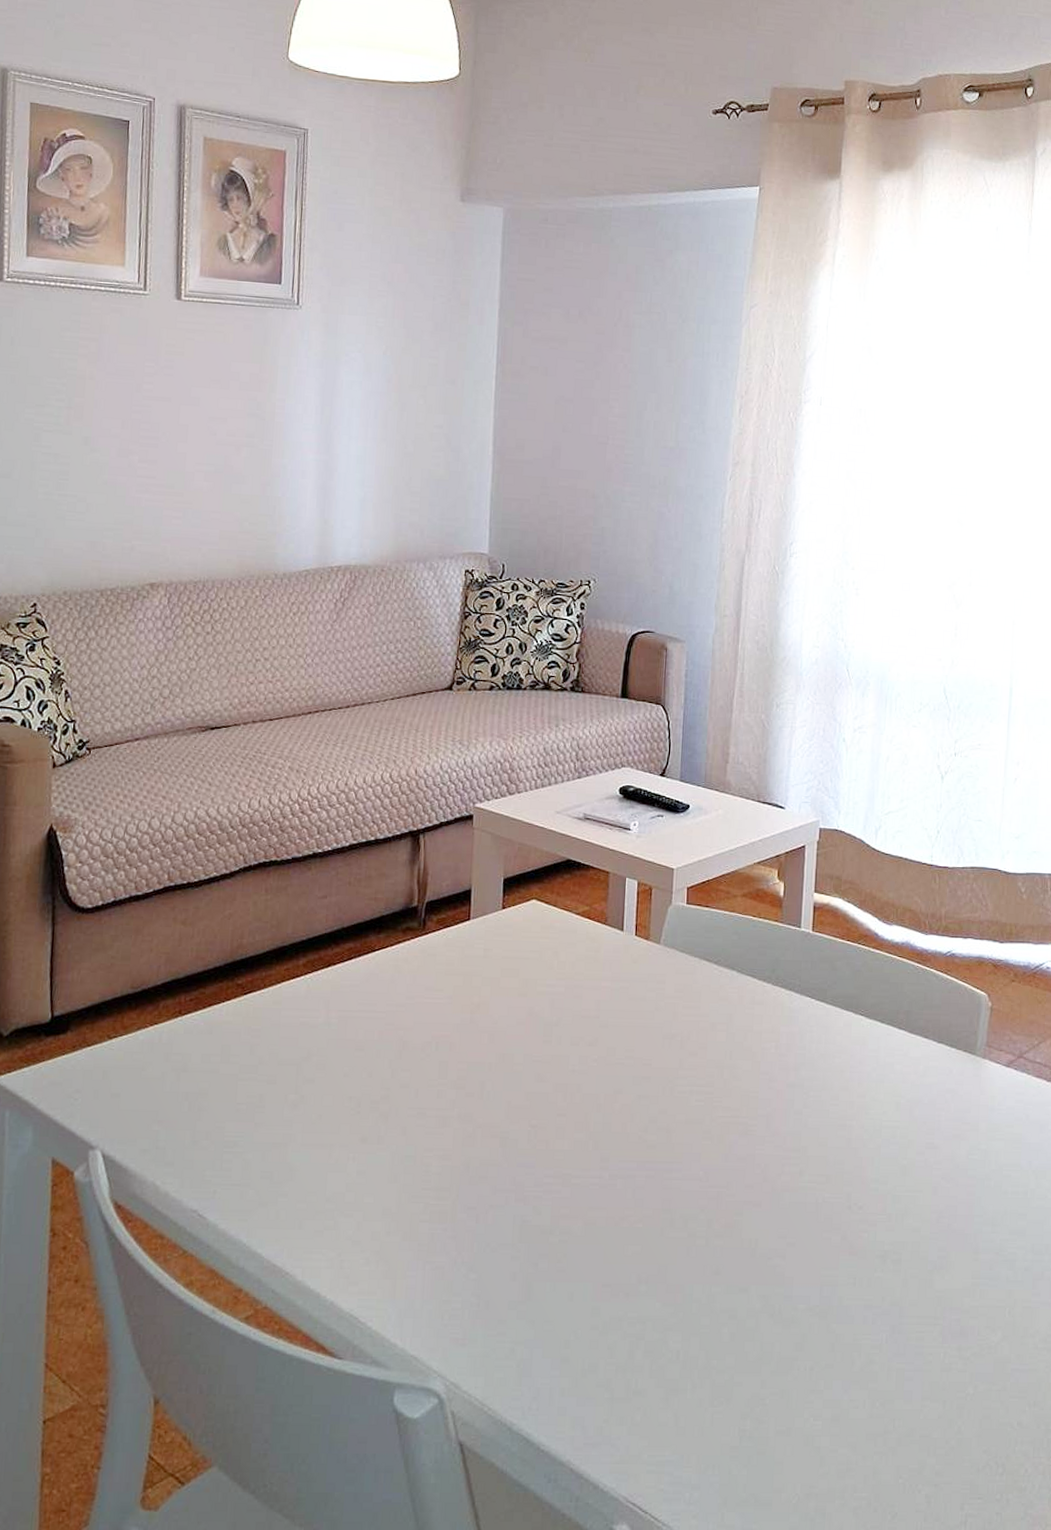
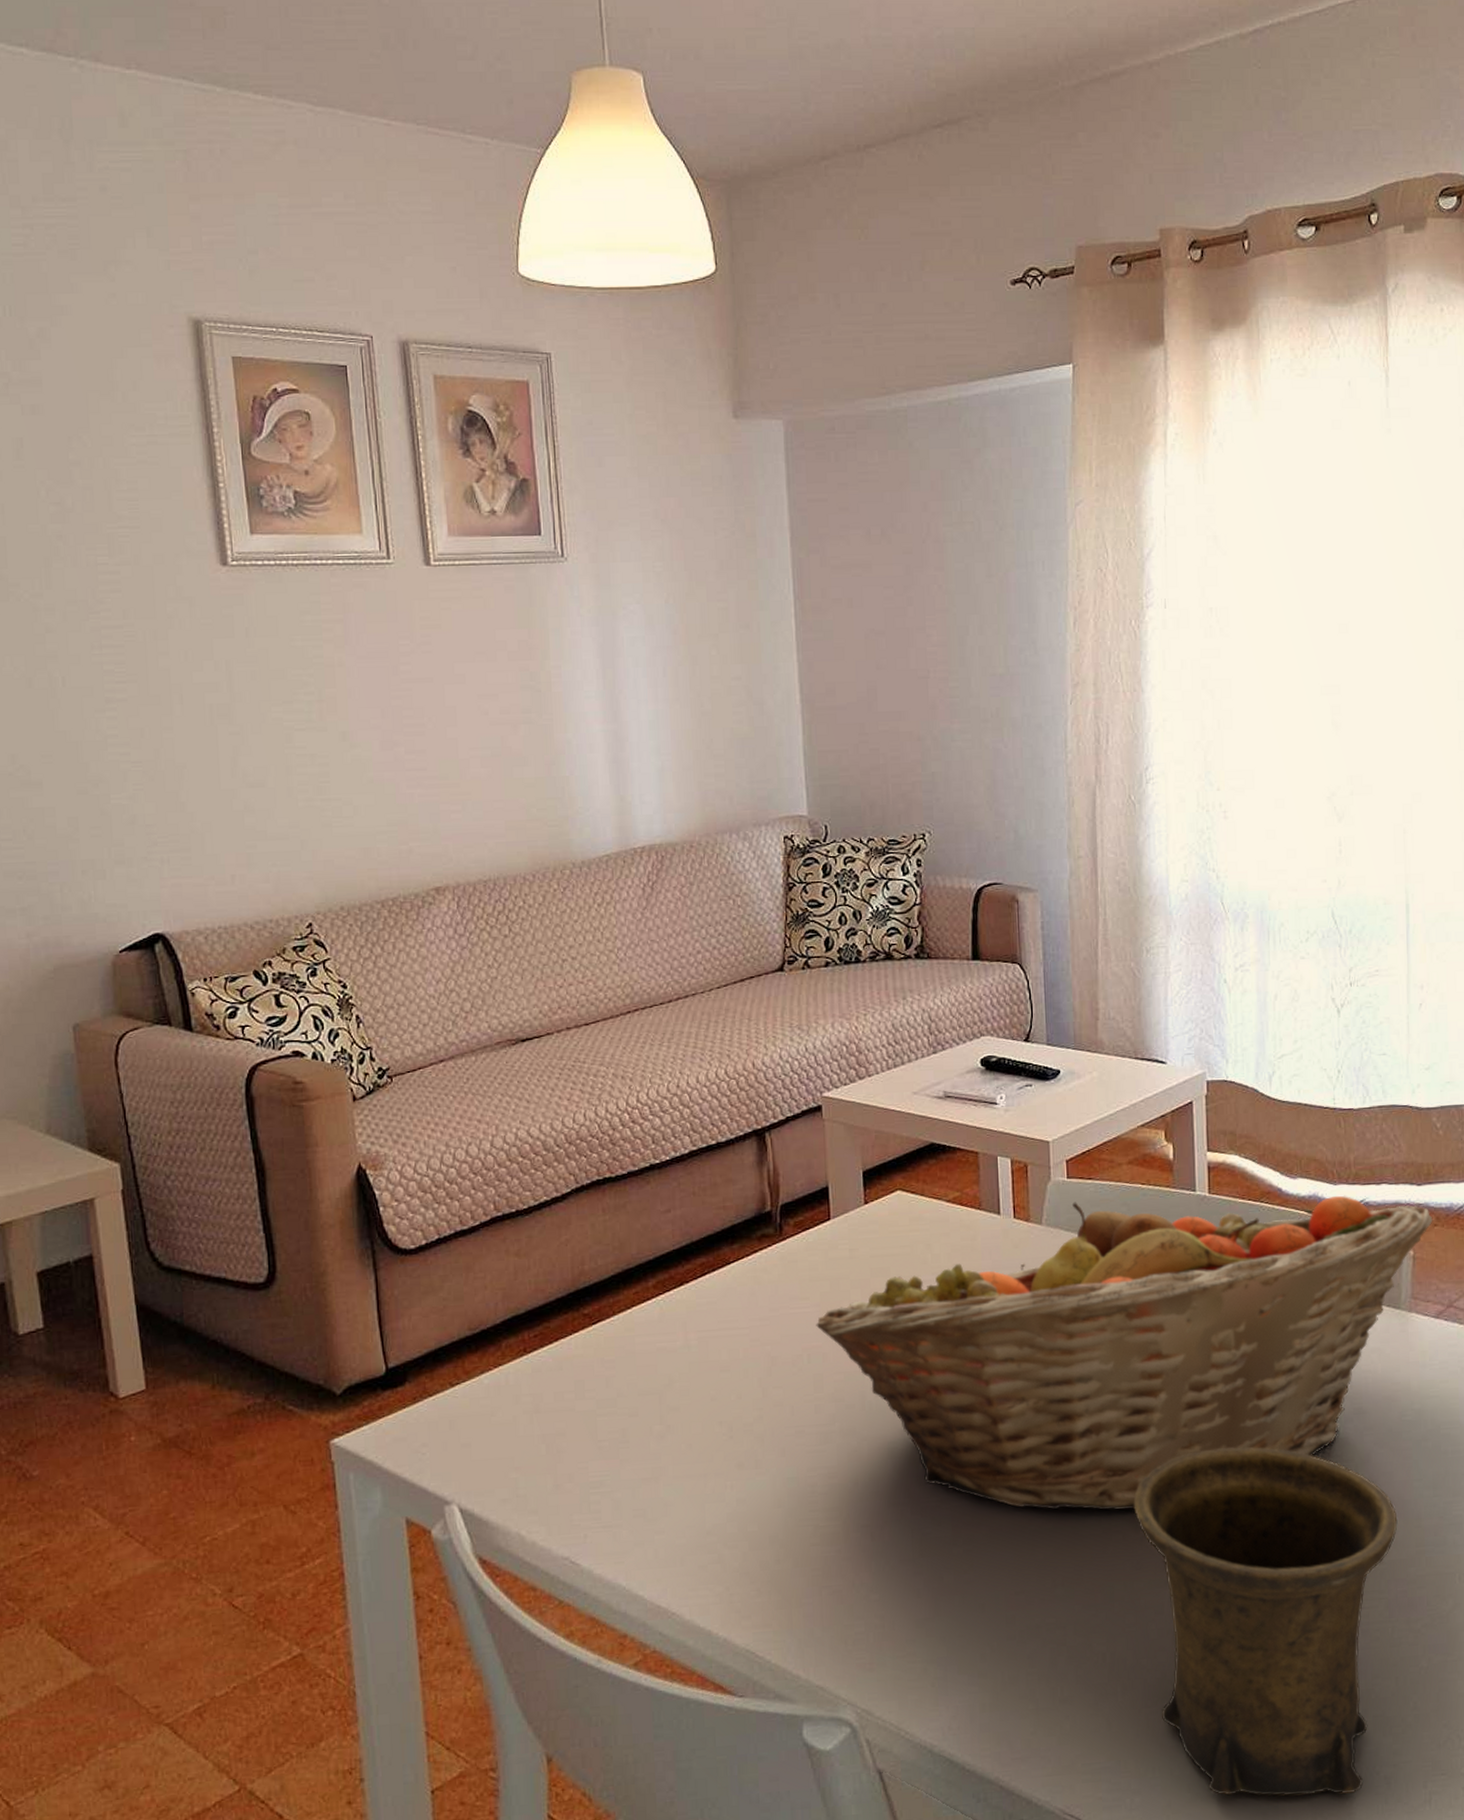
fruit basket: none [447,926,1011,1218] -> present [816,1195,1433,1511]
mug: none [718,1168,957,1508] -> present [1133,1447,1398,1797]

